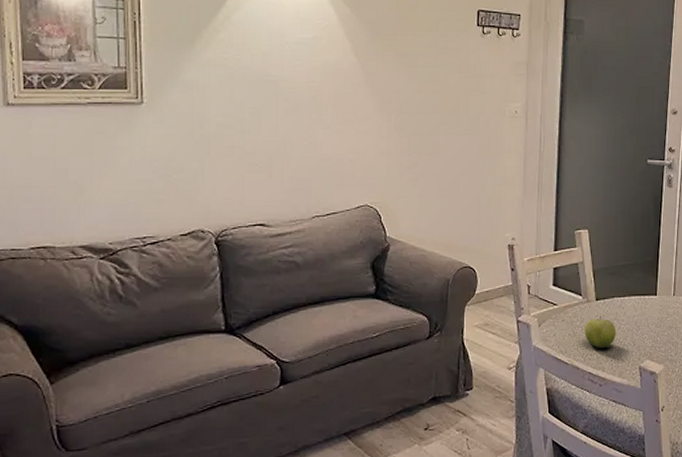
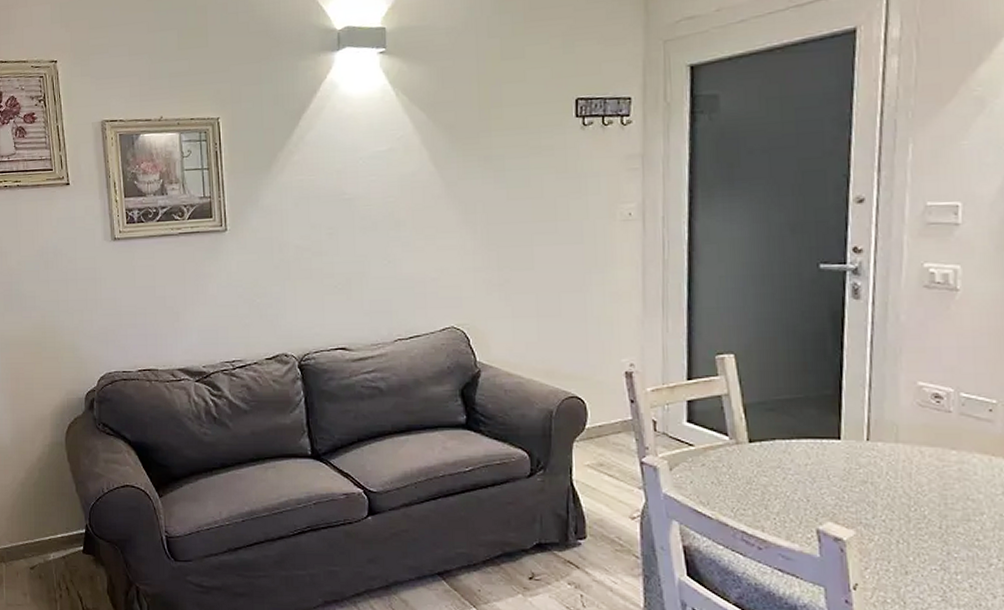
fruit: present [584,316,616,349] -> none [733,462,780,504]

